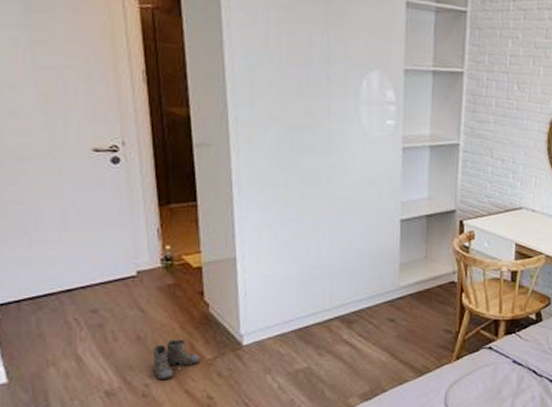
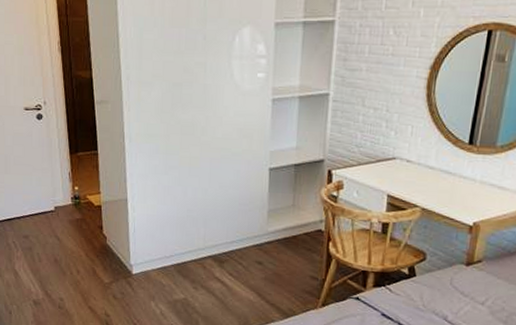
boots: present [147,339,200,381] -> none [62,264,100,297]

